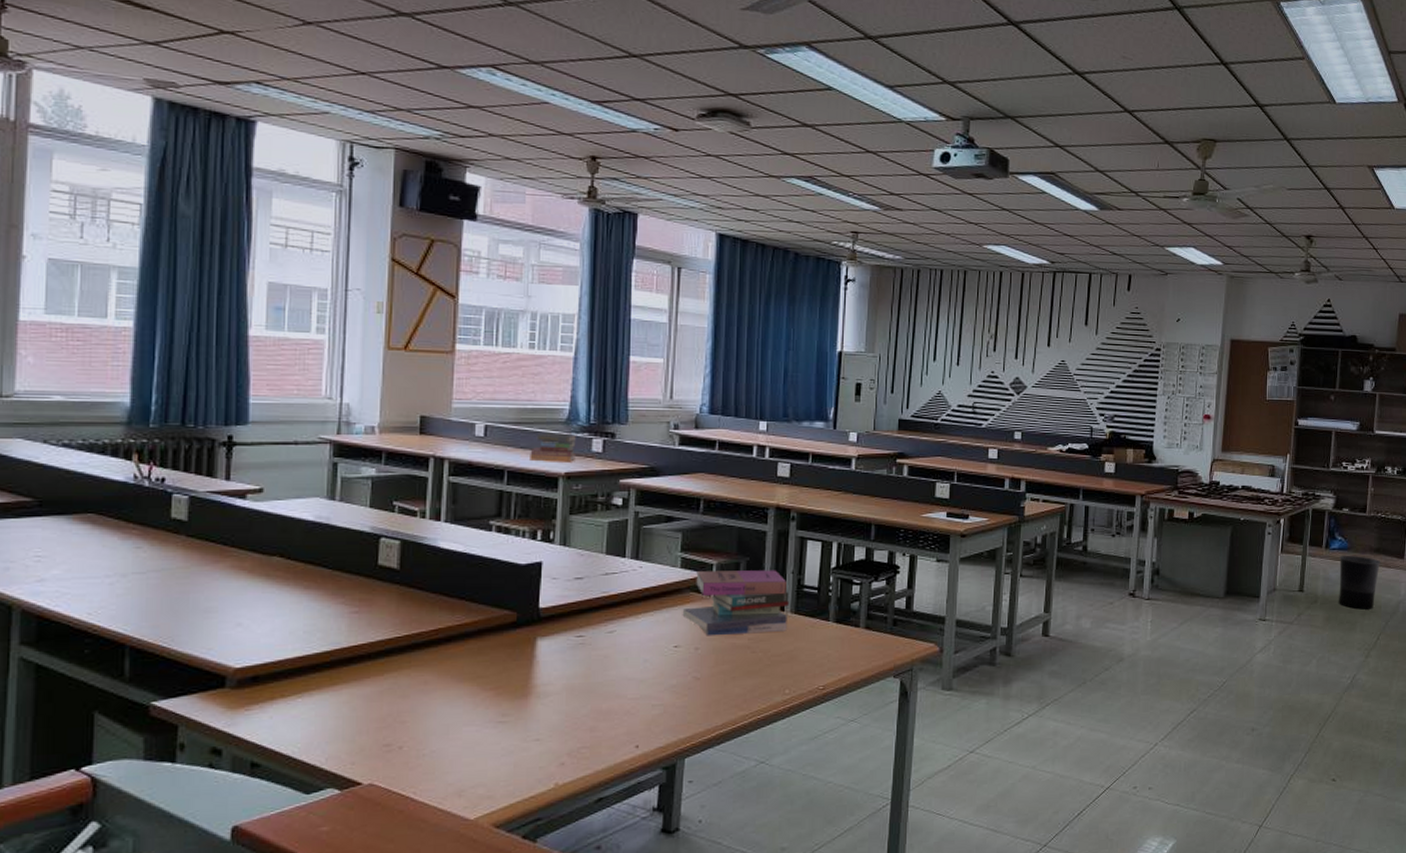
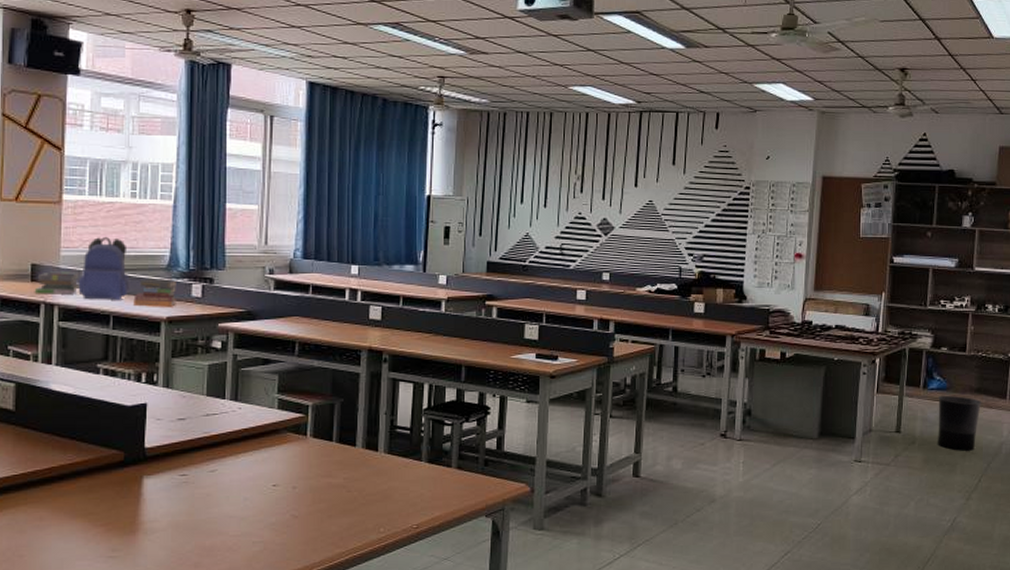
books: none [423,424,472,448] -> present [34,271,80,294]
backpack: none [470,388,527,454] -> present [78,236,130,300]
books: present [682,570,789,636] -> none [280,411,382,476]

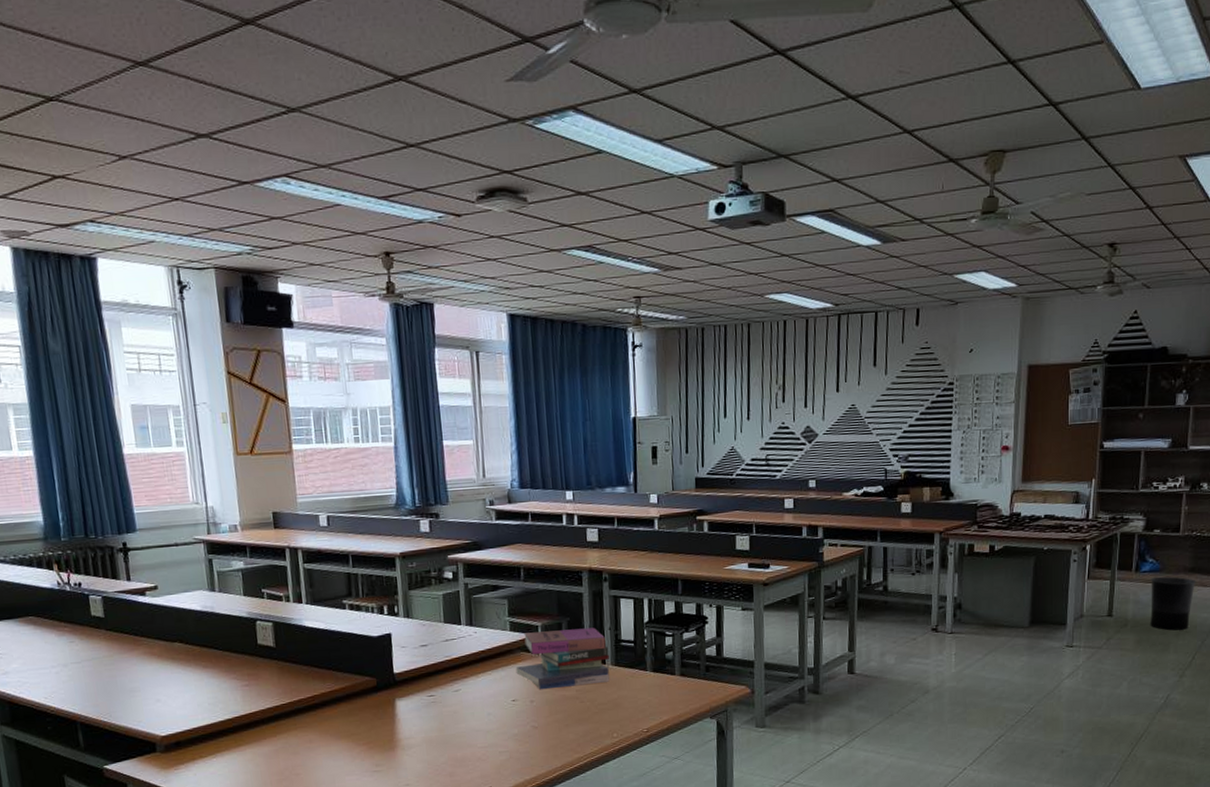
books: present [34,271,80,294] -> none [278,516,318,540]
backpack: present [78,236,130,300] -> none [316,481,364,541]
books: present [133,279,176,307] -> none [368,518,407,545]
books: none [280,411,382,476] -> present [515,627,610,690]

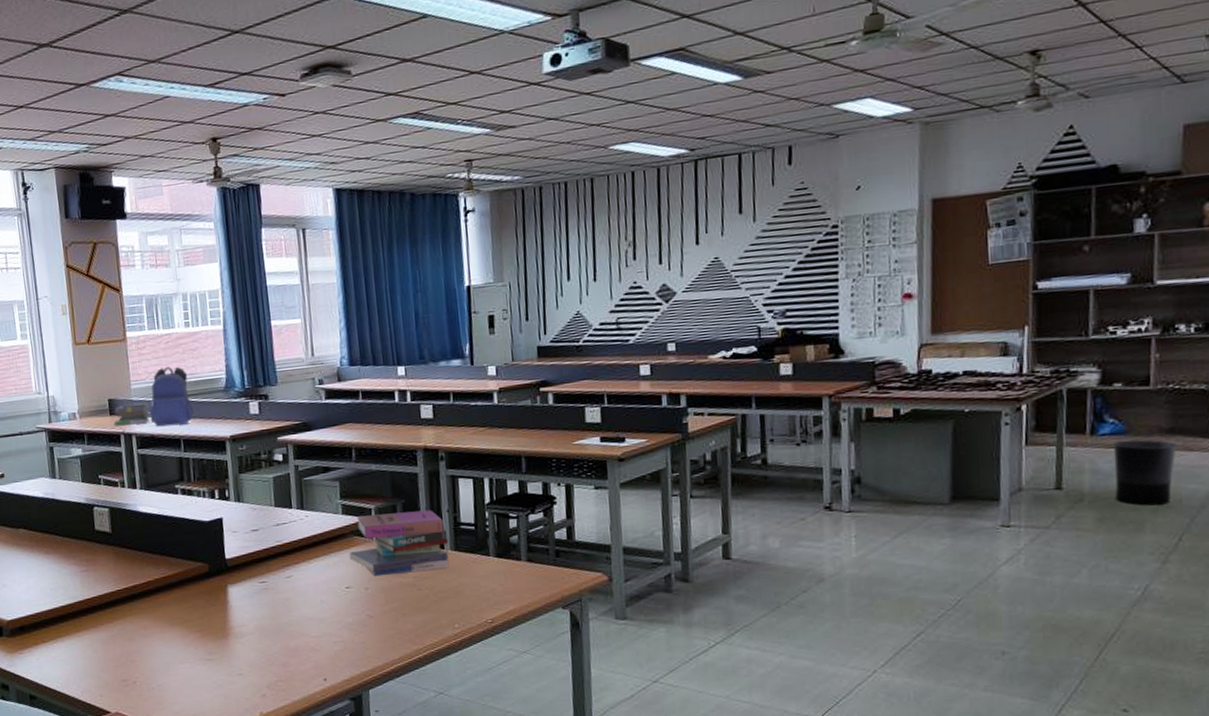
books: none [278,516,318,540] -> present [113,402,151,426]
backpack: none [316,481,364,541] -> present [149,366,195,426]

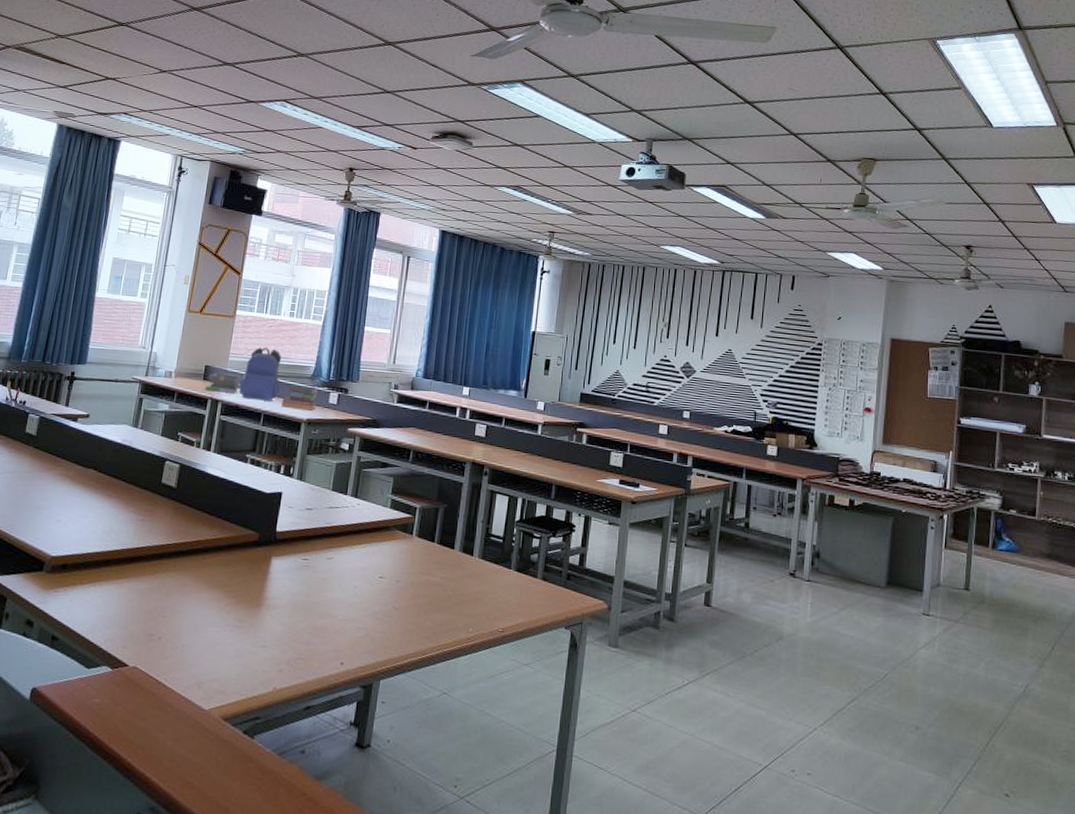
books: none [199,400,237,429] -> present [281,385,318,411]
books: present [349,510,449,577] -> none [388,512,478,574]
waste bin: present [1113,439,1178,506] -> none [1008,557,1054,617]

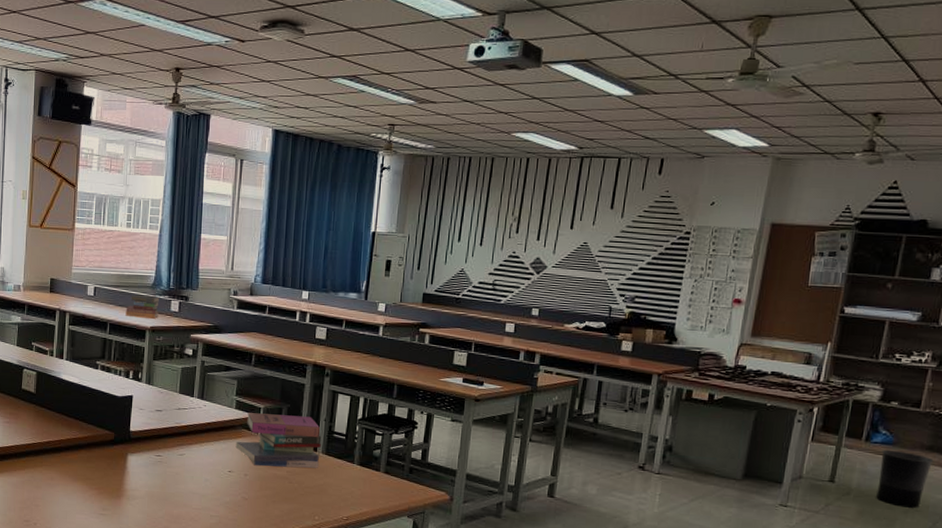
books: present [204,373,242,393] -> none [52,285,86,304]
backpack: present [239,347,282,401] -> none [84,258,124,311]
books: none [388,512,478,574] -> present [235,412,321,468]
waste bin: none [1008,557,1054,617] -> present [876,449,934,508]

